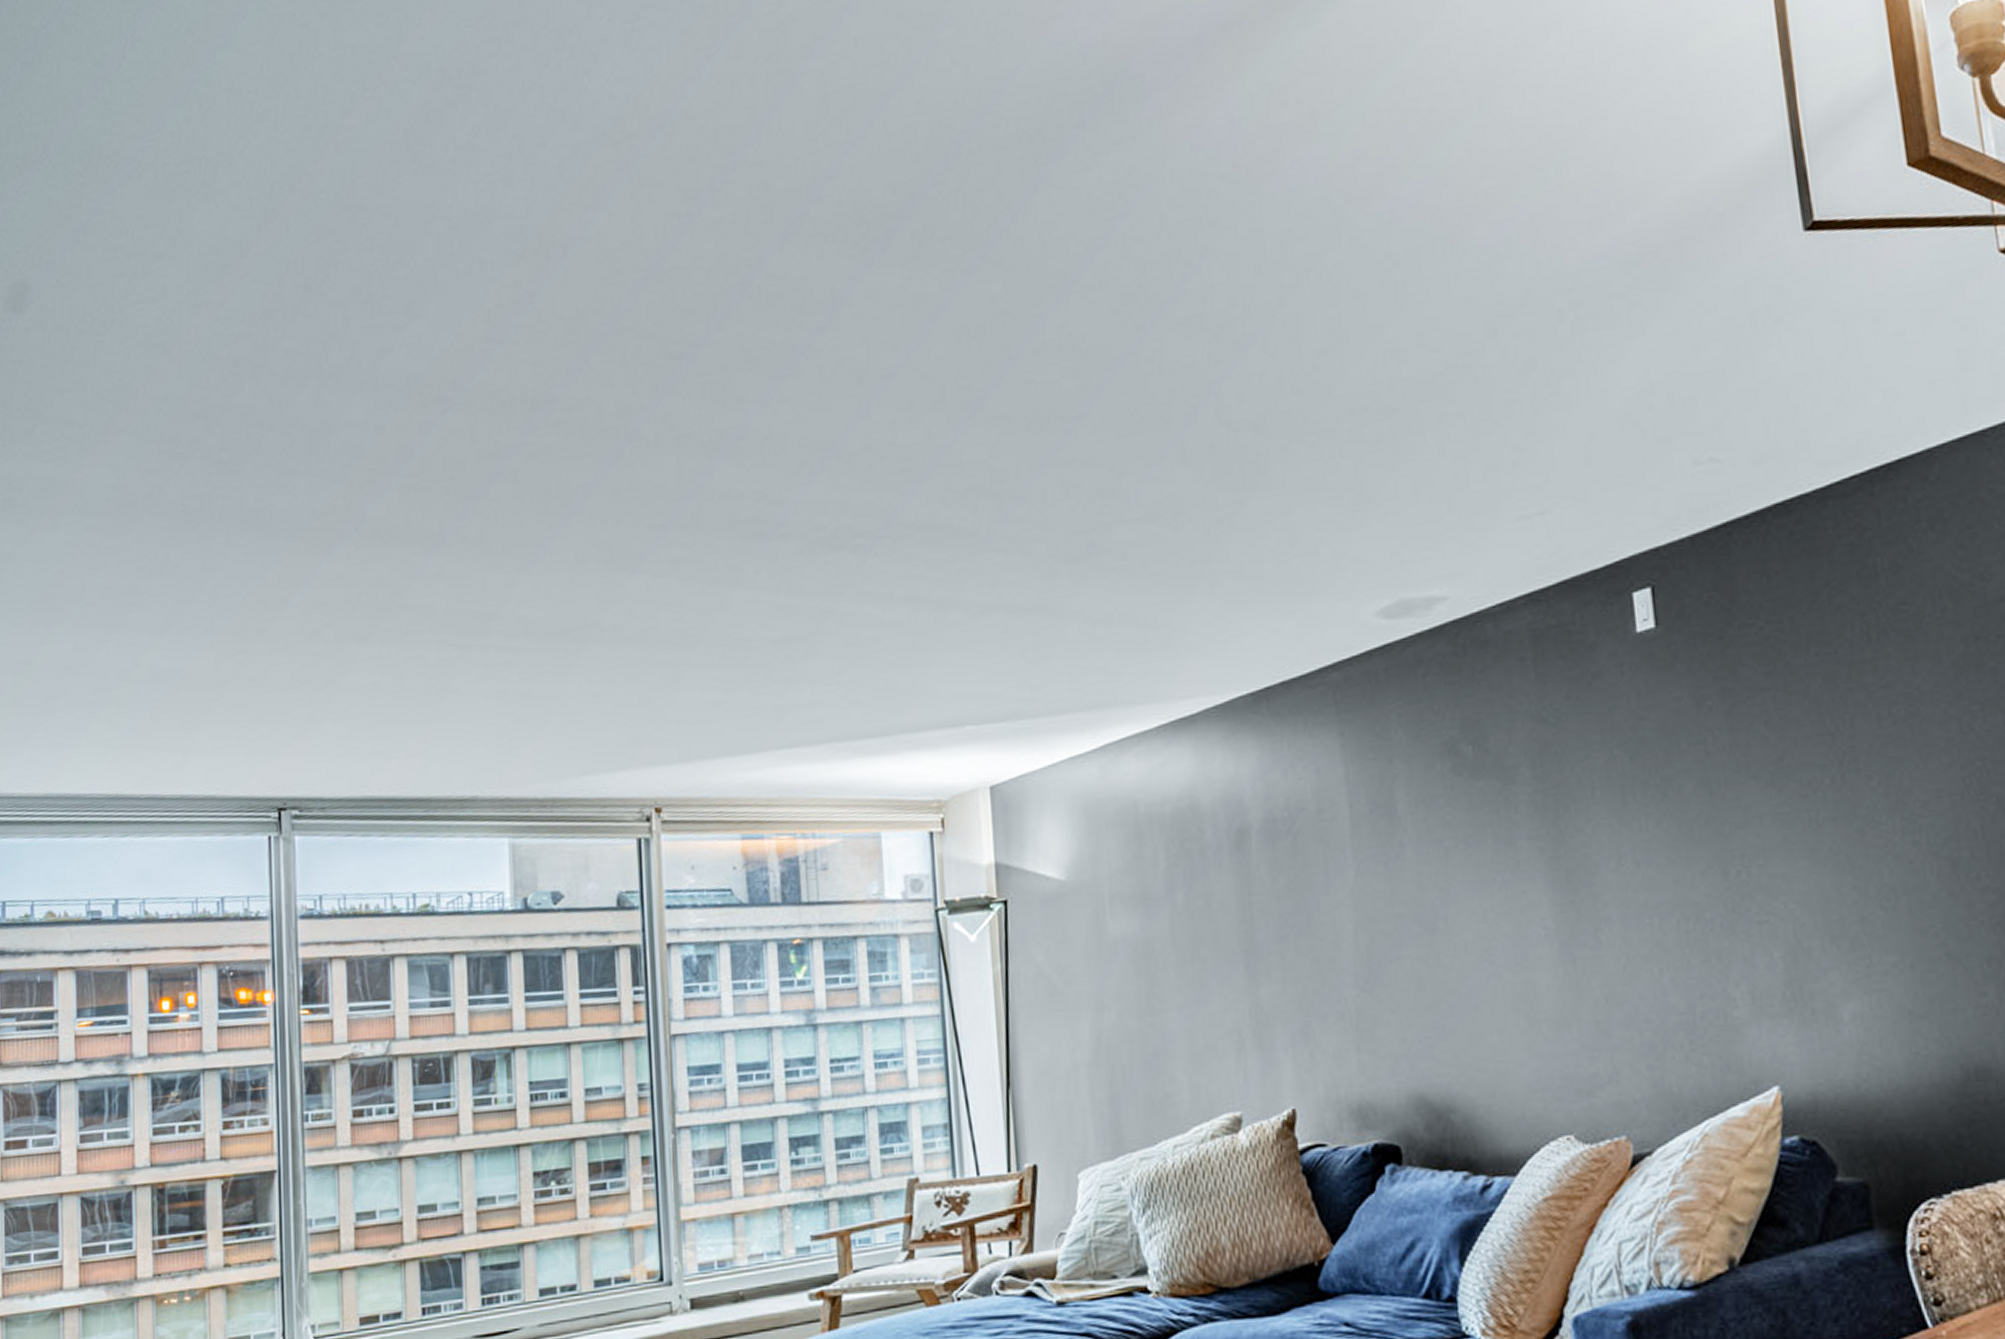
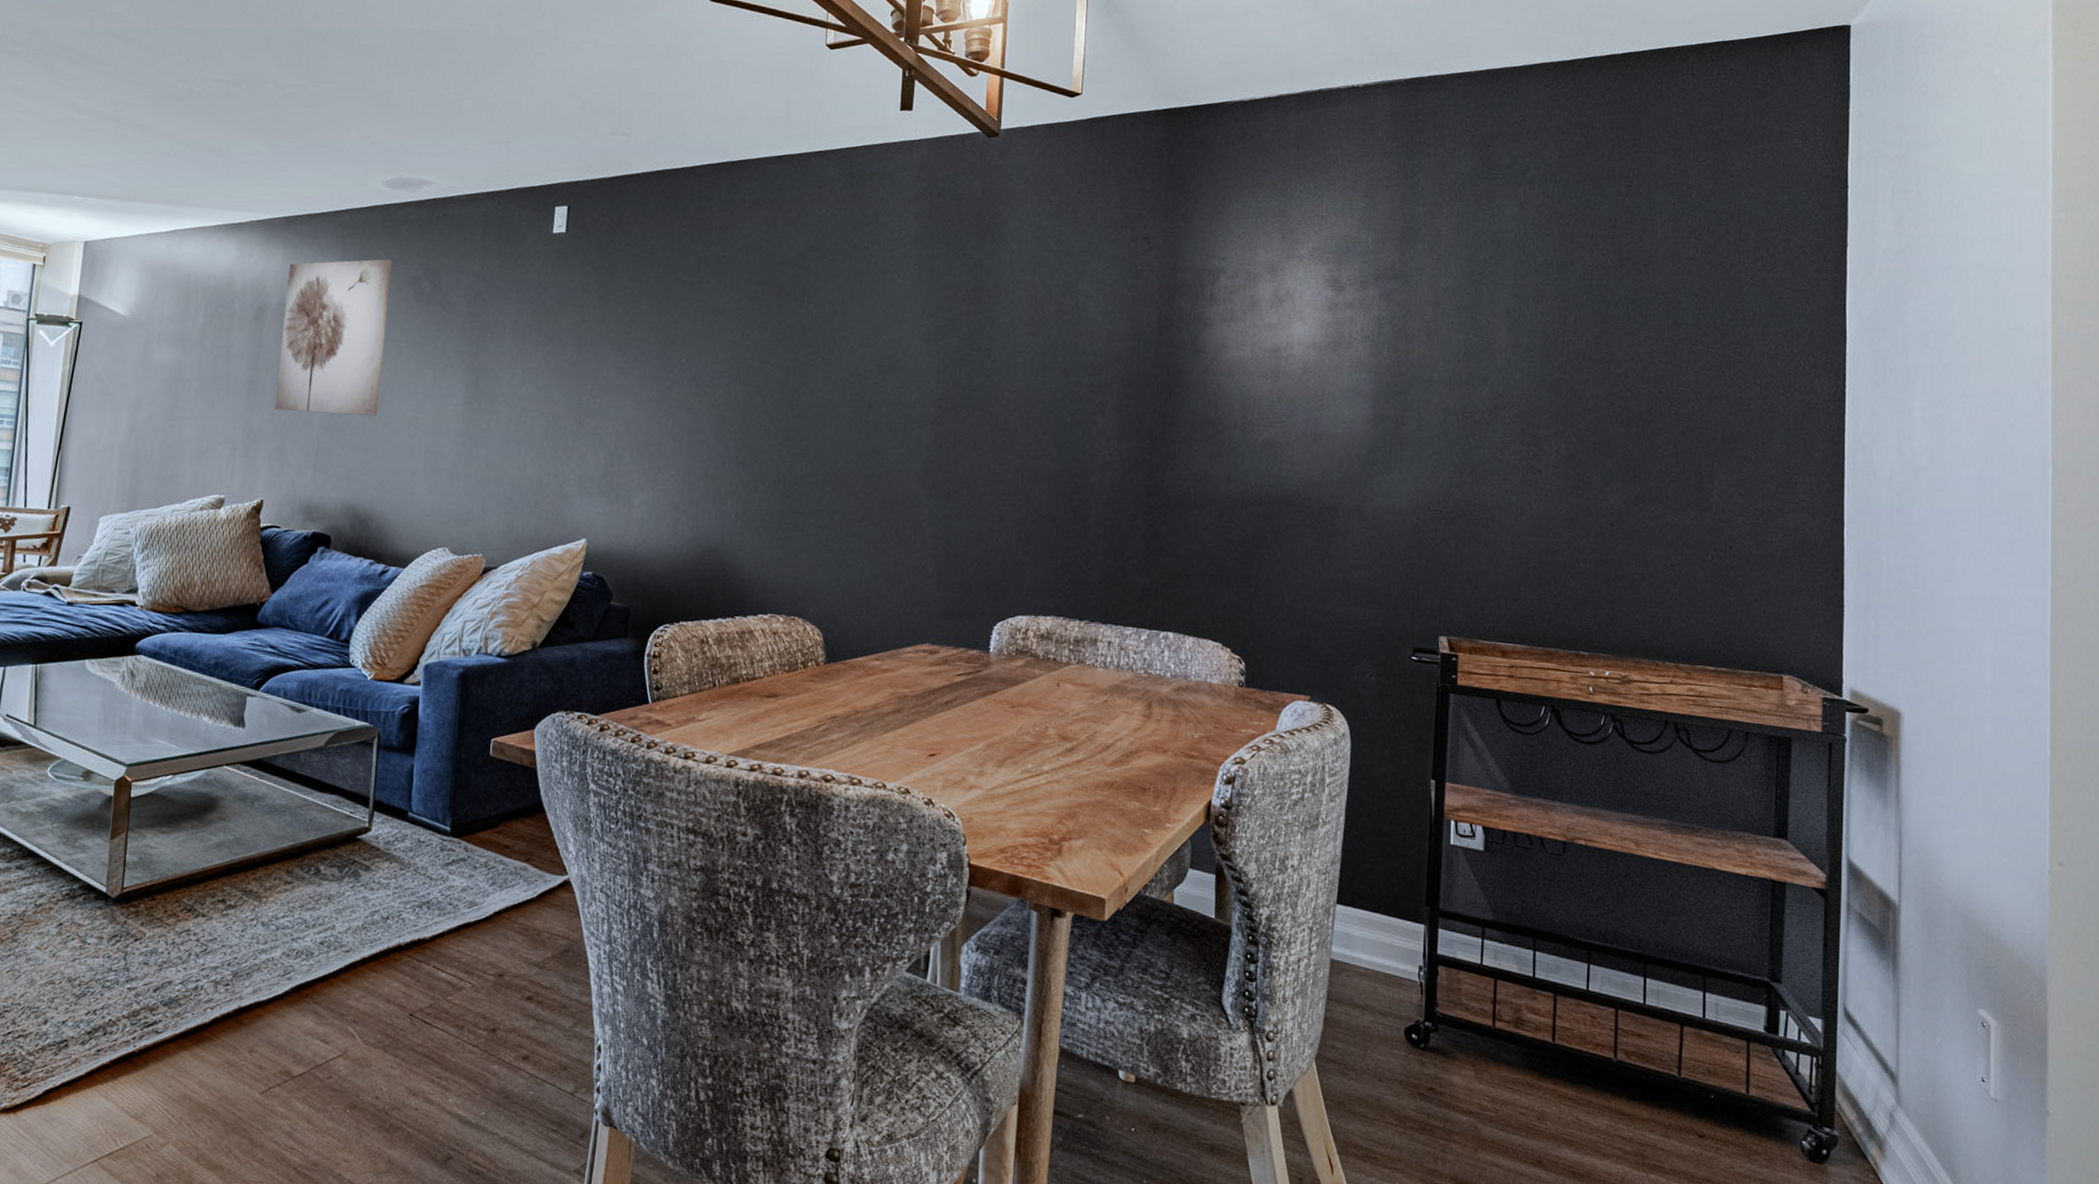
wall art: none [1269,722,1432,974] -> present [274,258,393,417]

